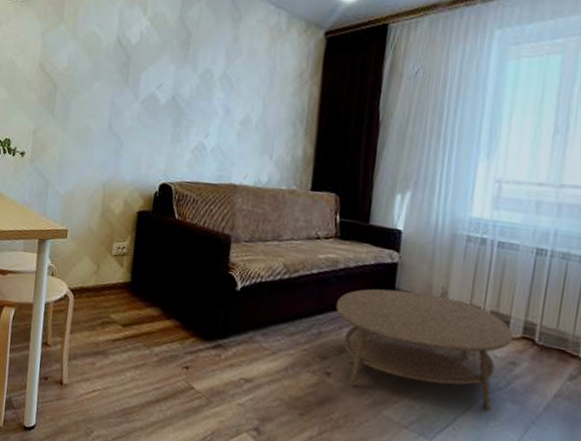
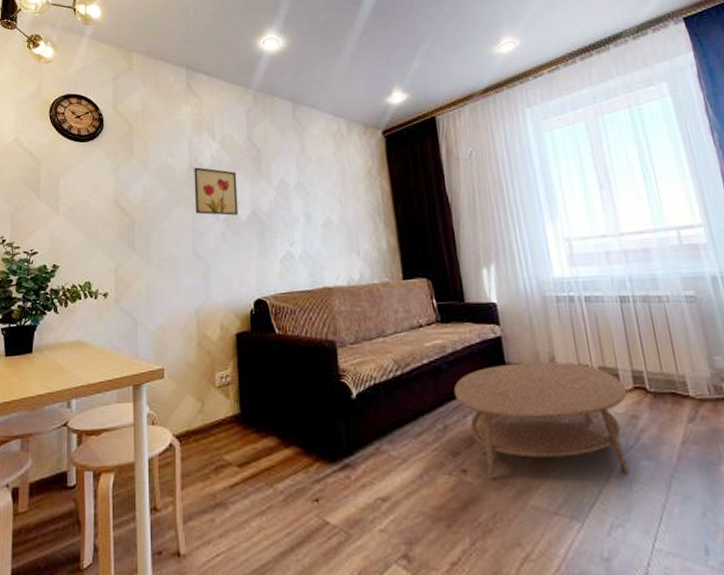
wall art: none [116,42,163,98] -> present [194,167,238,216]

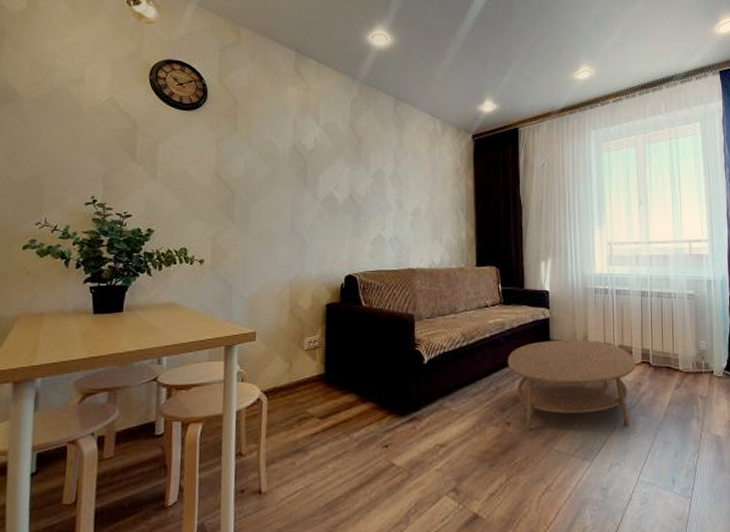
wall art: present [194,167,238,216] -> none [295,148,338,197]

